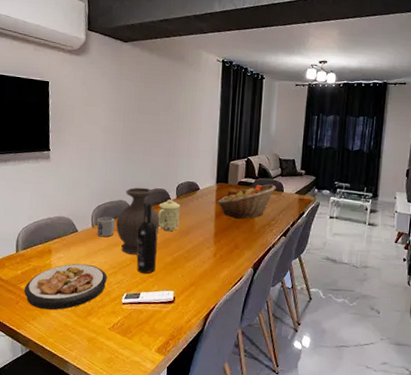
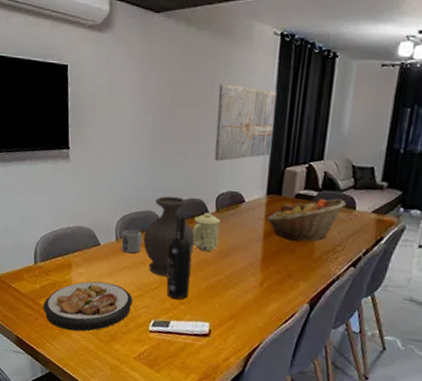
wall art: none [174,97,221,158] -> present [214,83,277,161]

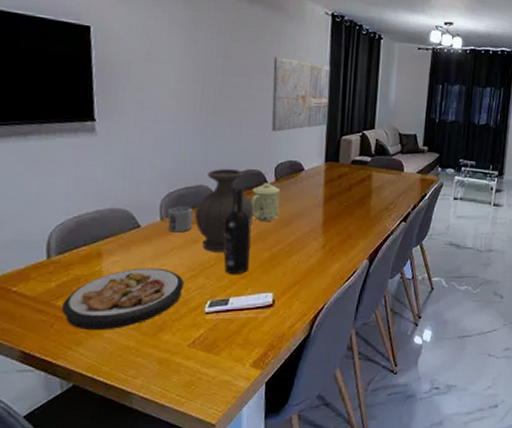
fruit basket: present [267,198,346,242] -> none [326,162,395,204]

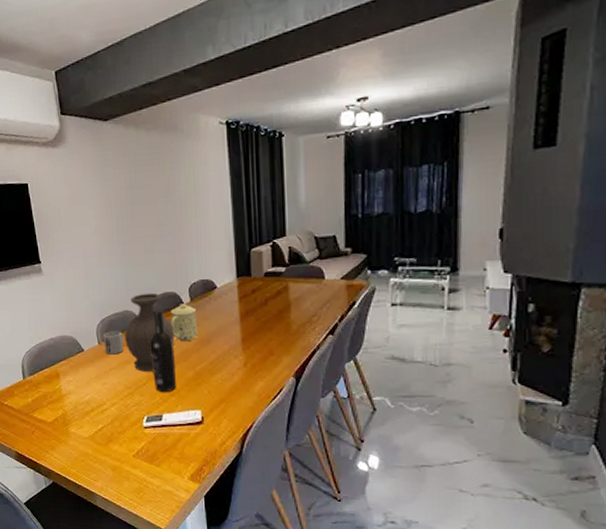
plate: present [61,267,184,331] -> none [37,386,124,439]
wall art: present [271,56,331,132] -> none [175,177,234,253]

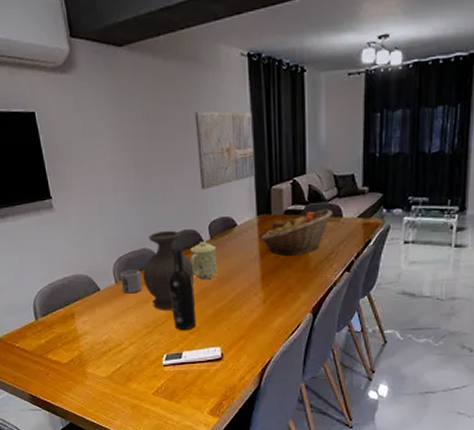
wall art: none [175,177,234,253] -> present [195,110,255,189]
fruit basket: none [241,270,314,319] -> present [261,209,333,257]

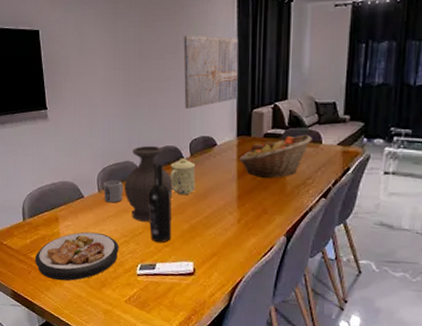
plate: none [51,325,142,379] -> present [34,231,119,281]

